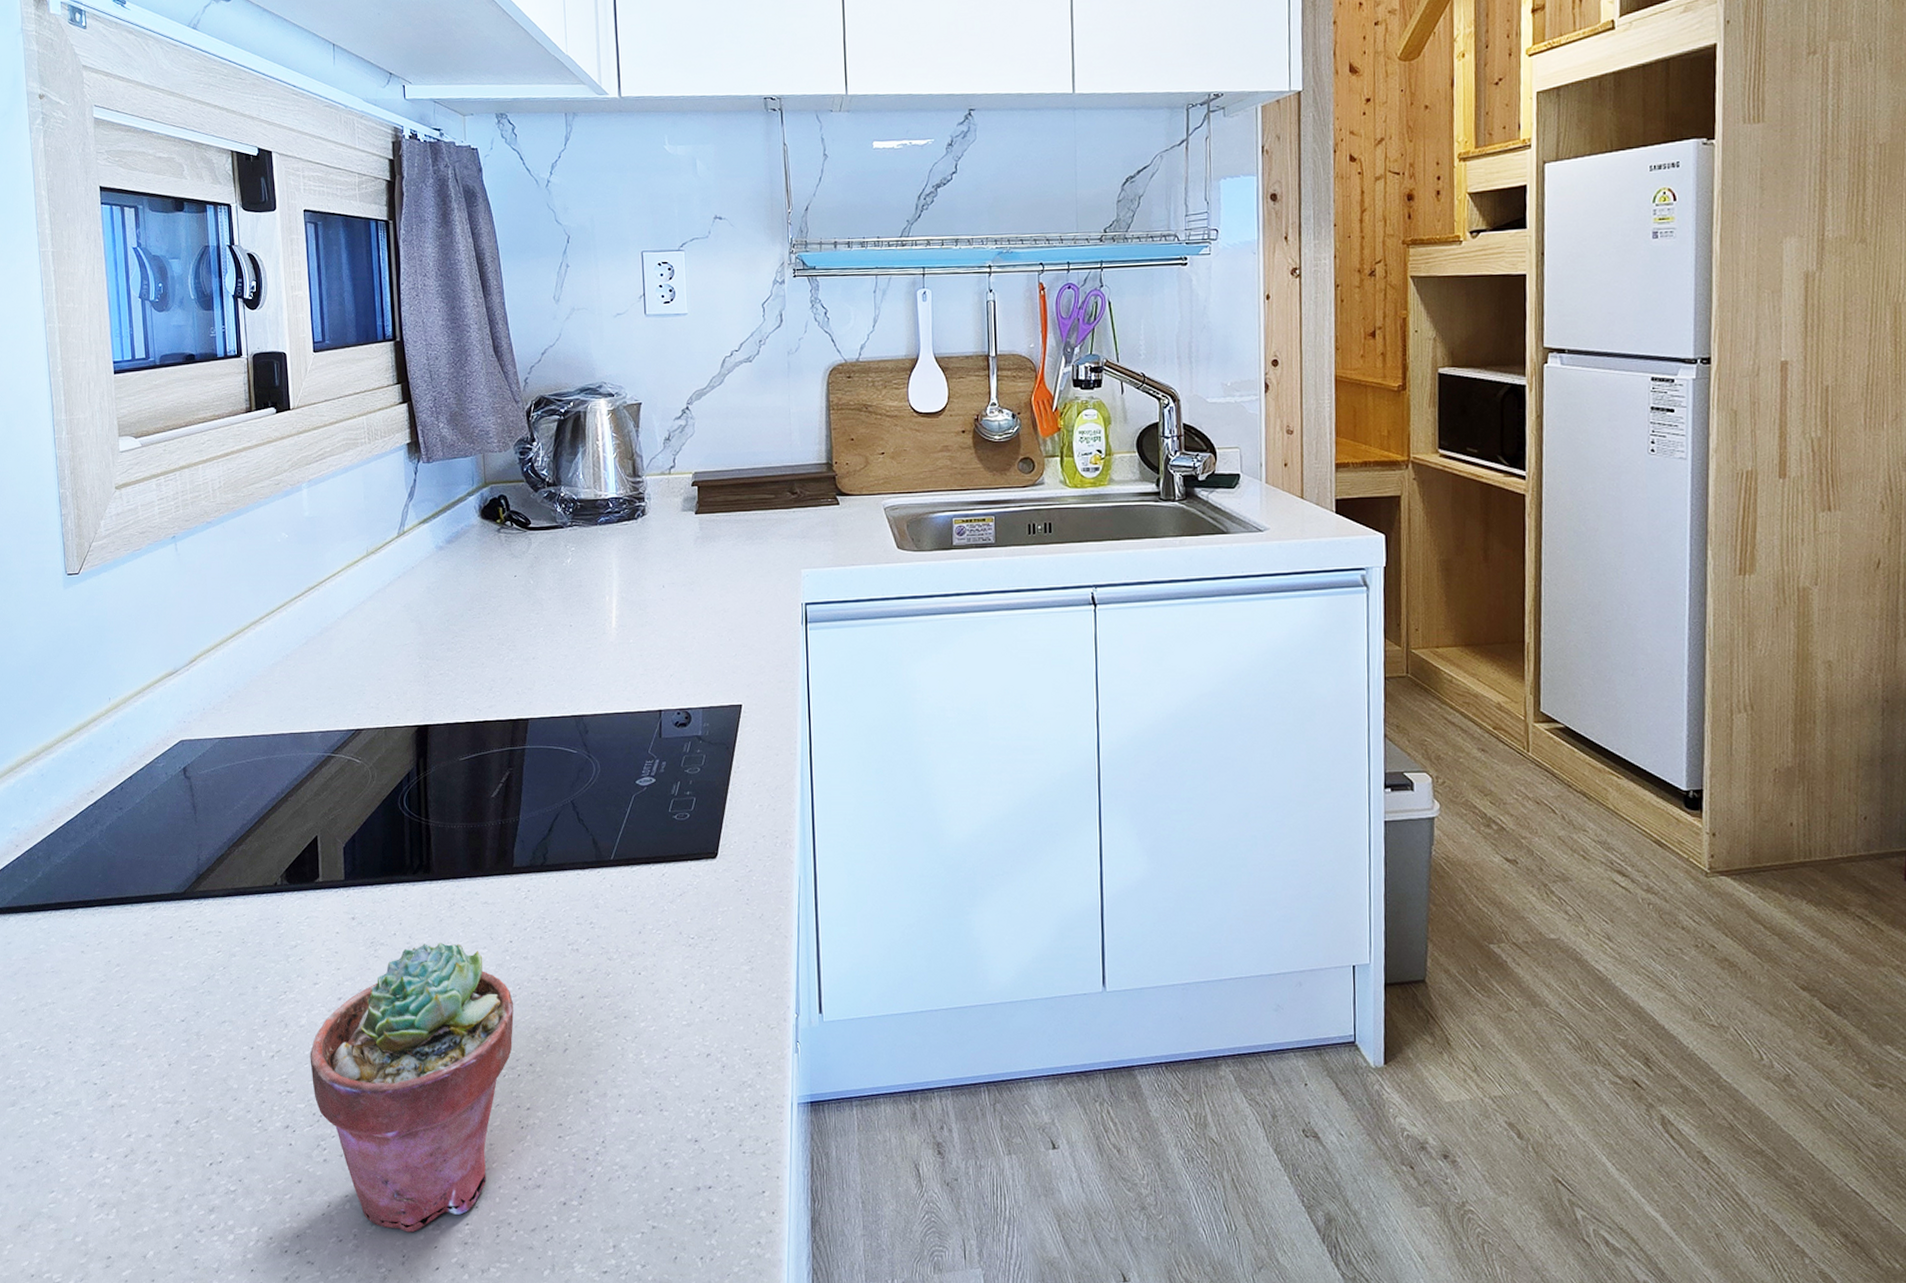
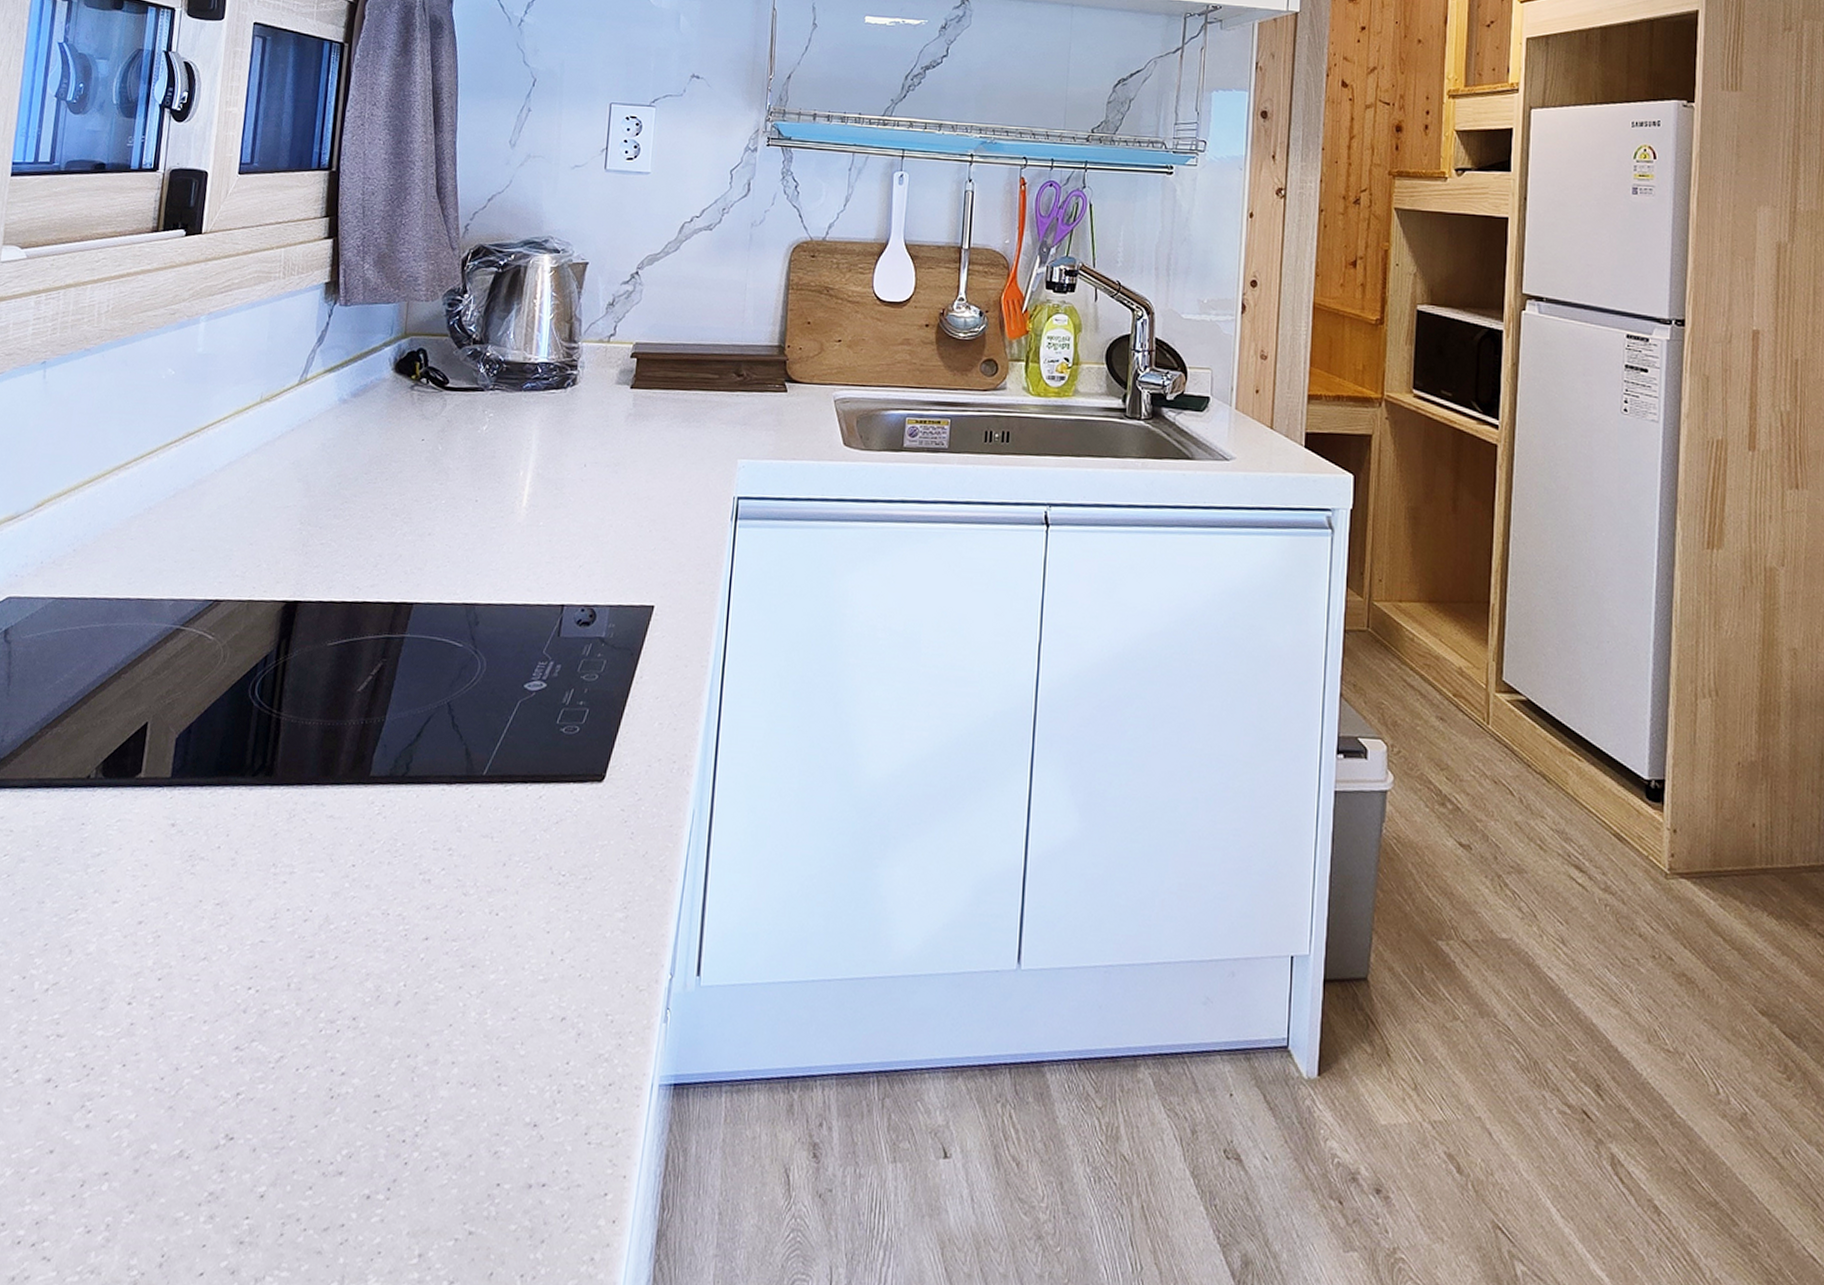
potted succulent: present [310,943,514,1233] -> none [88,861,345,1226]

